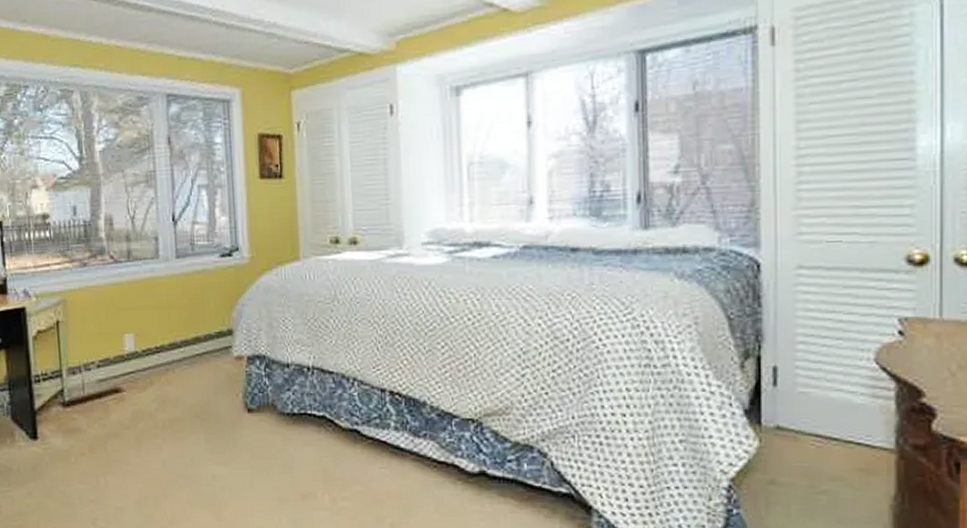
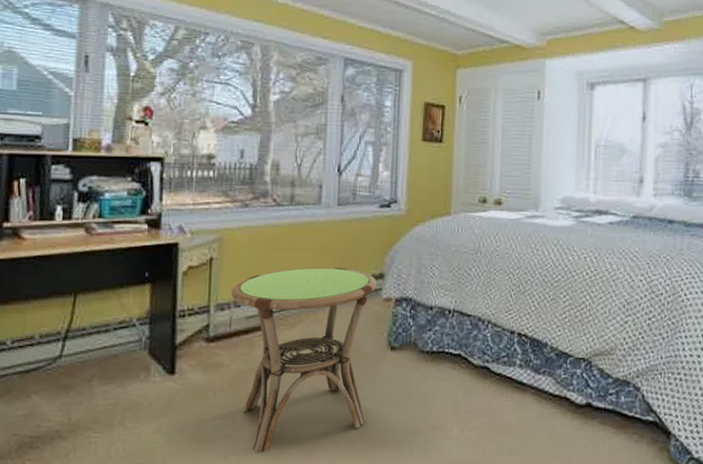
side table: none [80,325,230,519] -> present [230,267,377,453]

